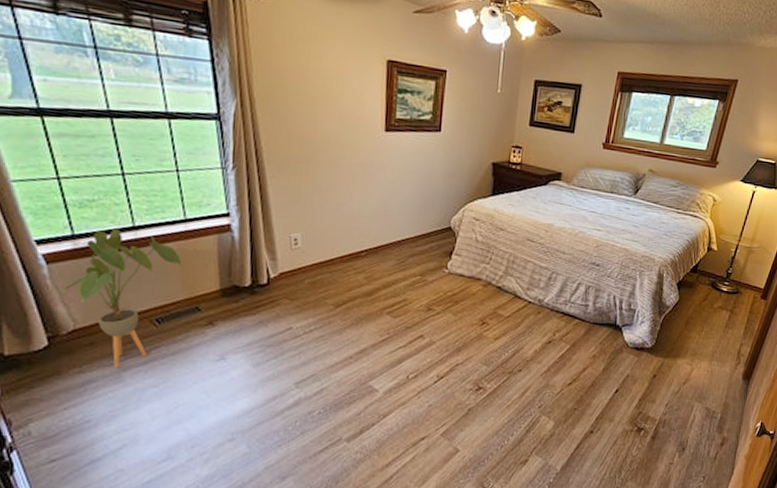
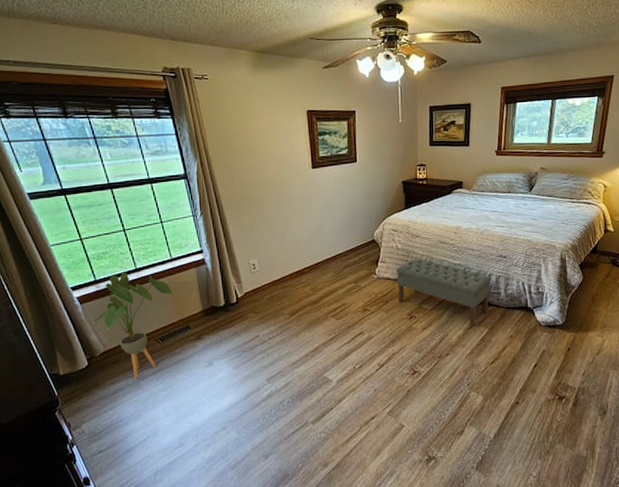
bench: none [471,255,581,341] -> present [396,259,492,326]

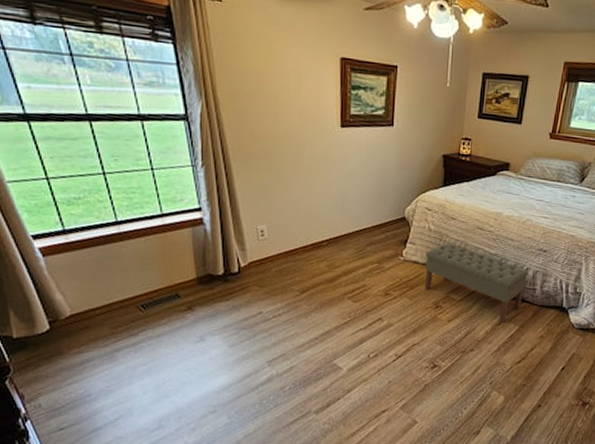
house plant: present [94,272,174,378] -> none [60,223,162,349]

